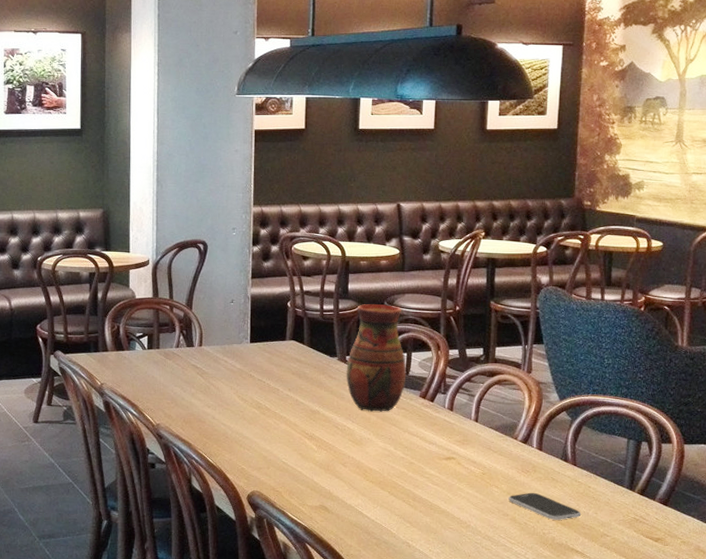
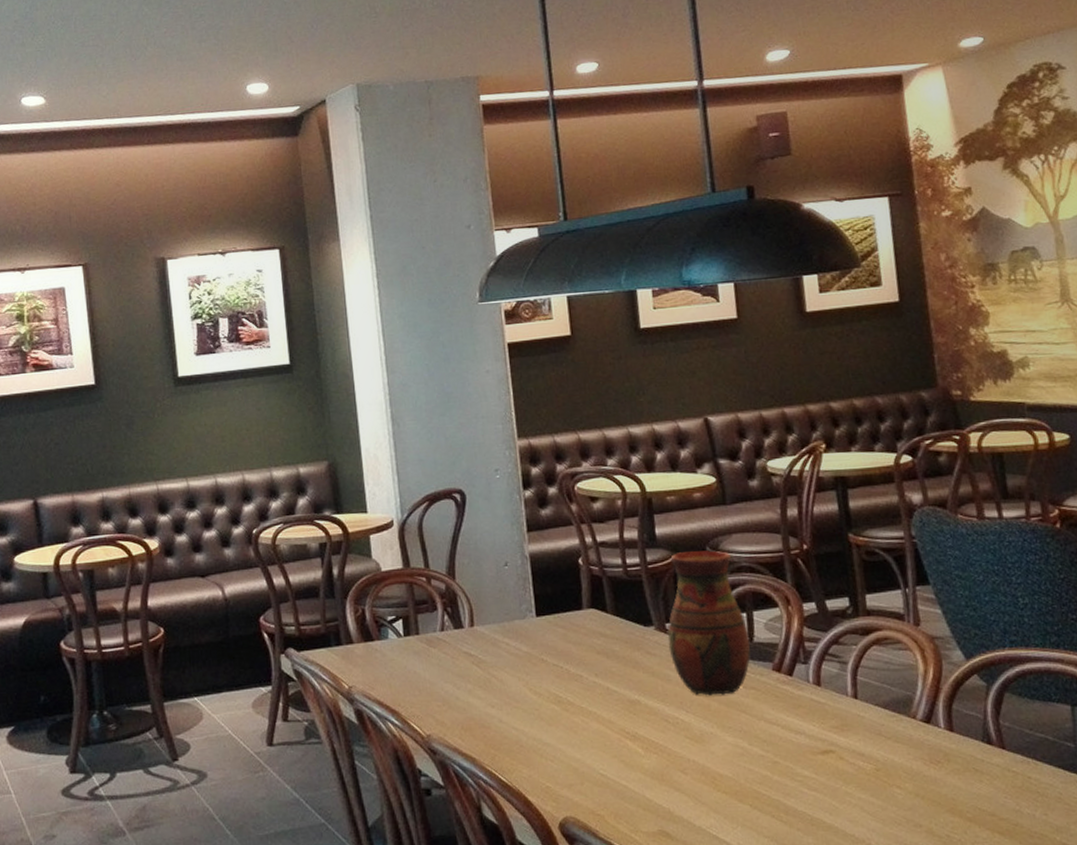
smartphone: present [508,492,582,520] -> none [918,791,1026,828]

